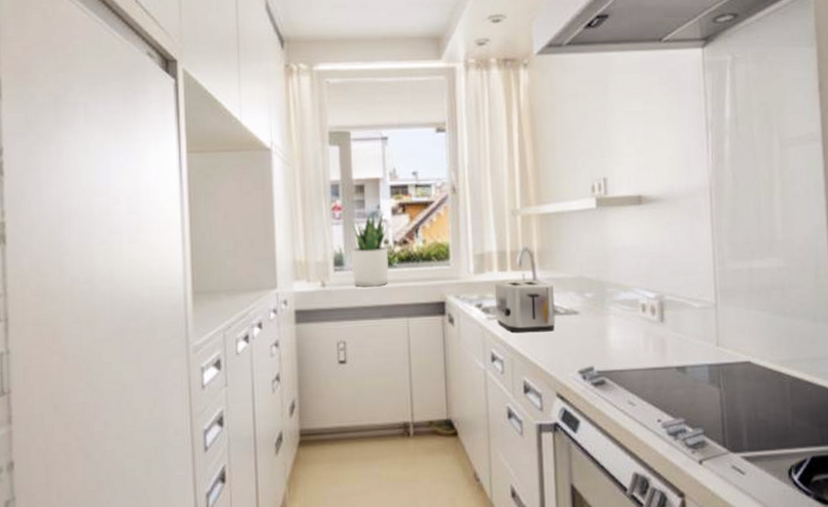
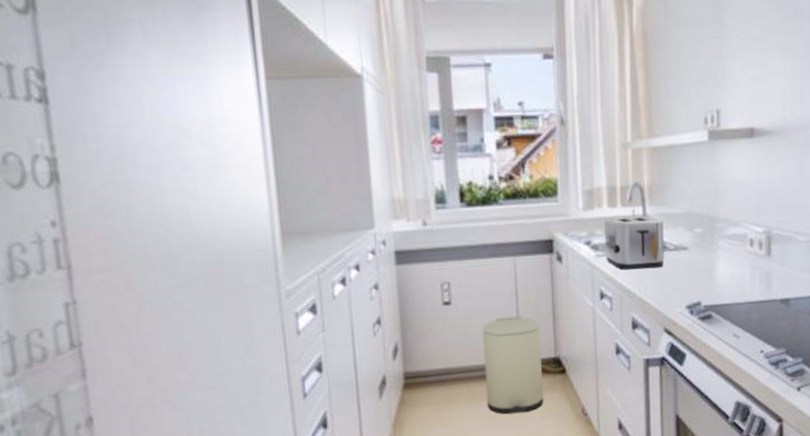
planter: present [351,212,389,288] -> none [452,145,494,226]
pedal bin: none [376,376,436,476] -> present [482,315,544,414]

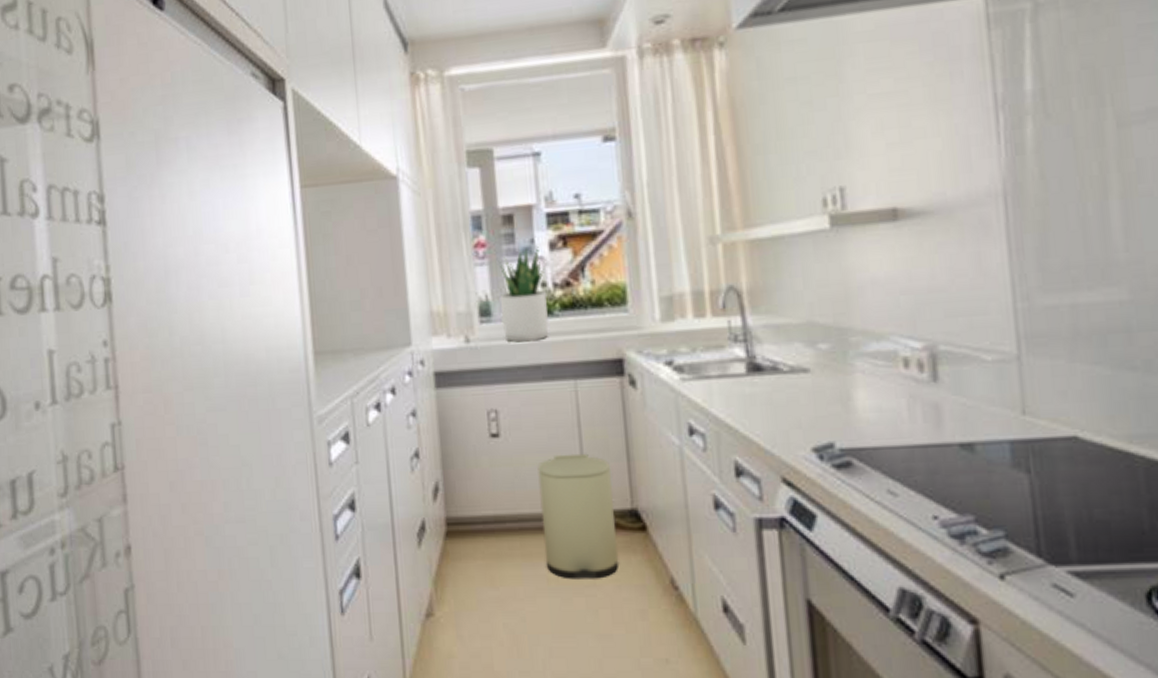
planter: none [452,145,494,226] -> present [498,247,549,343]
toaster: present [604,215,665,270] -> none [690,327,777,398]

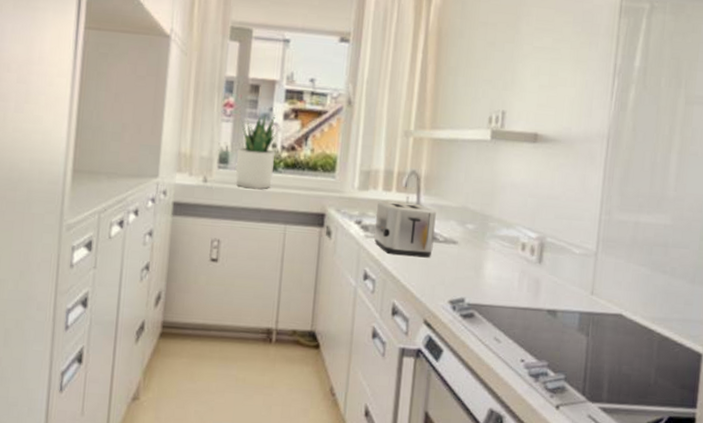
pedal bin: present [537,453,620,579] -> none [237,281,300,382]
toaster: none [690,327,777,398] -> present [374,200,436,257]

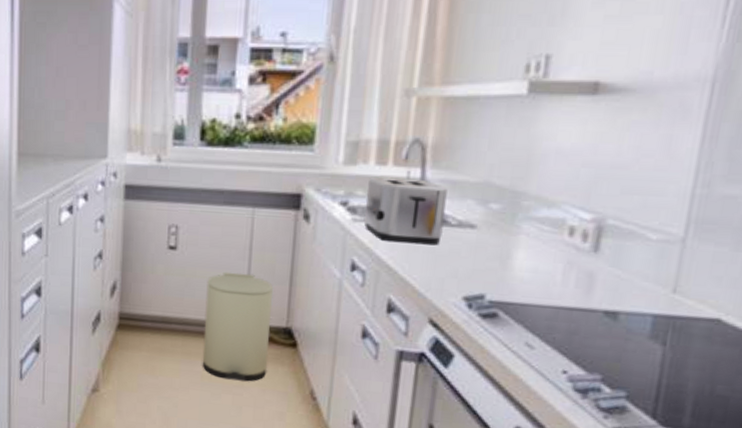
planter: present [236,114,277,190] -> none [193,79,242,168]
pedal bin: none [237,281,300,382] -> present [202,271,273,382]

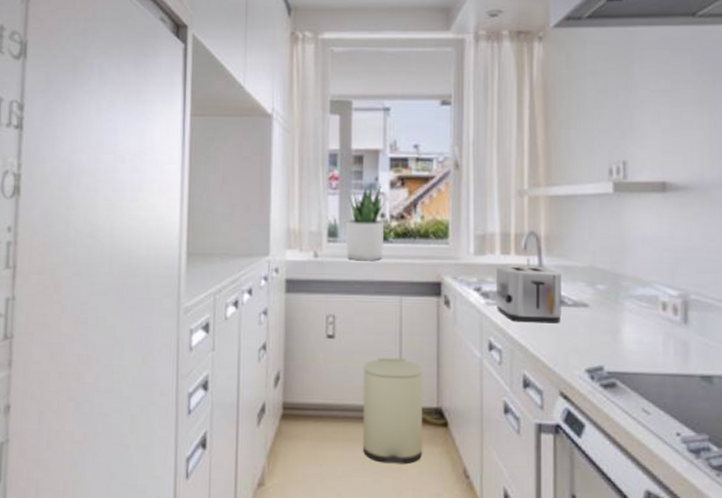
planter: none [193,79,242,168] -> present [345,184,385,261]

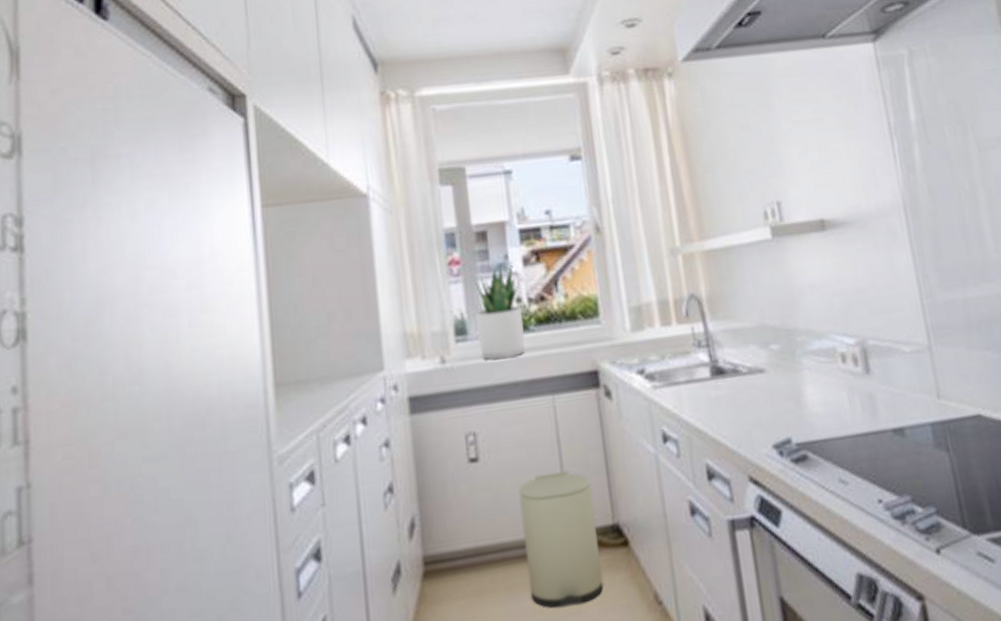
toaster: present [495,265,562,323] -> none [658,333,738,403]

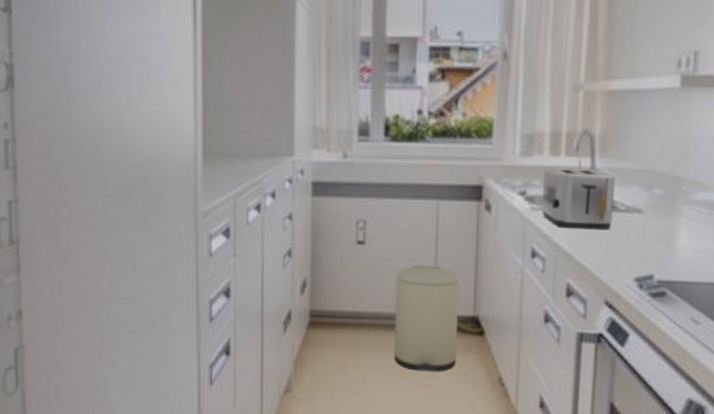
planter: present [473,262,525,361] -> none [378,77,423,163]
toaster: none [658,333,738,403] -> present [541,167,615,229]

